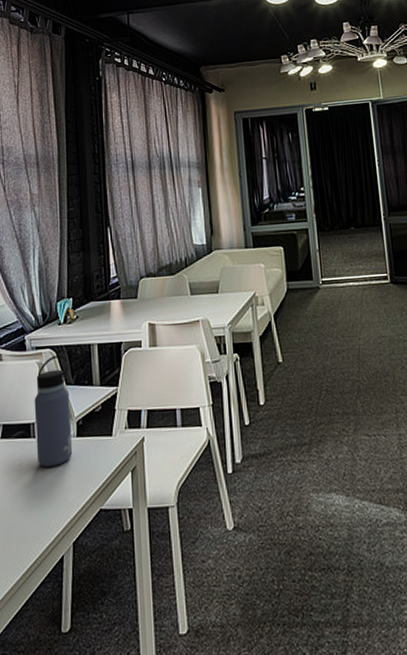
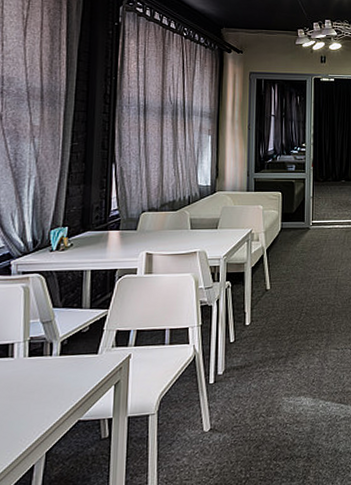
water bottle: present [34,355,73,467] -> none [13,280,58,384]

